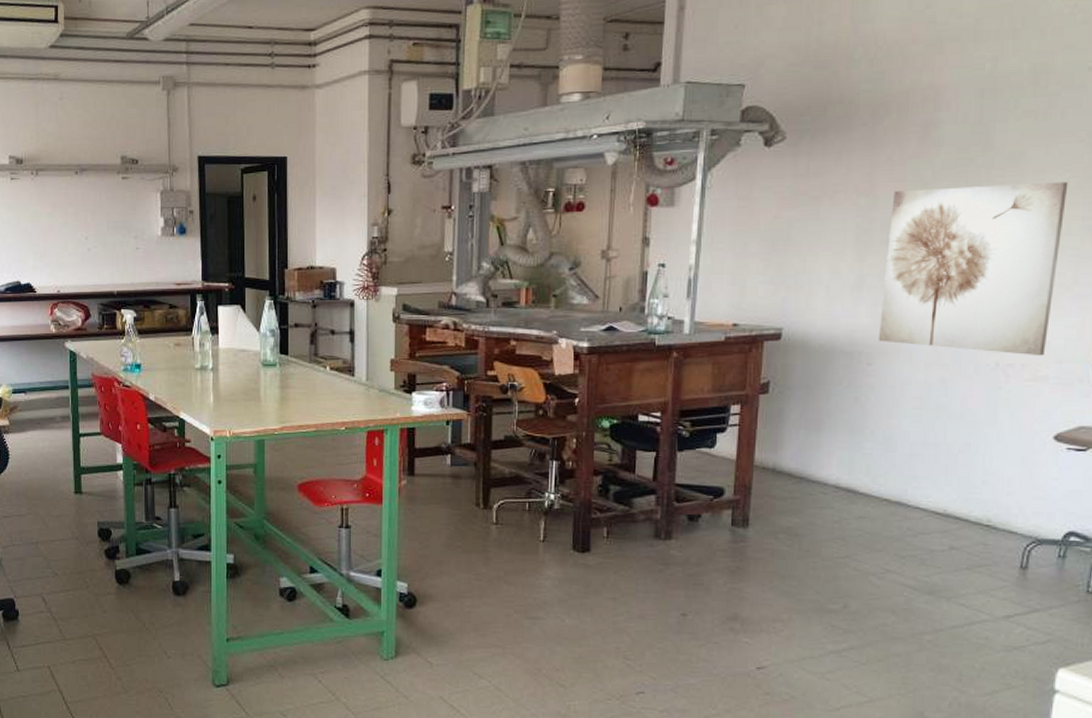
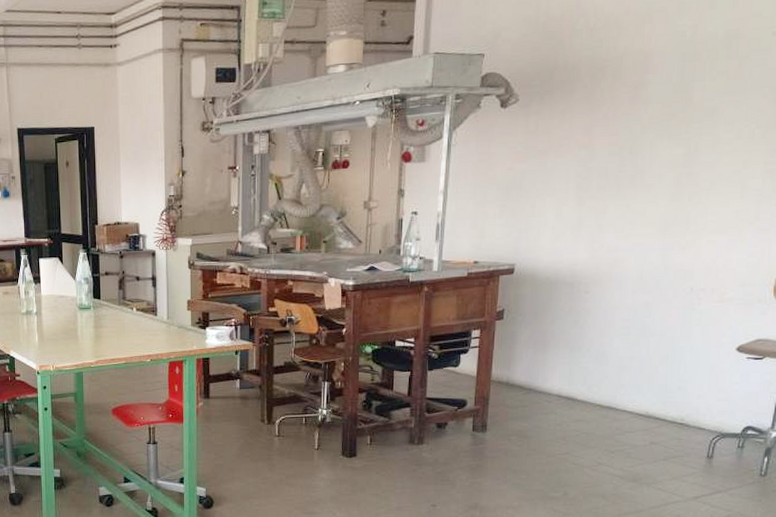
wall art: present [878,181,1069,356] -> none [594,132,754,282]

